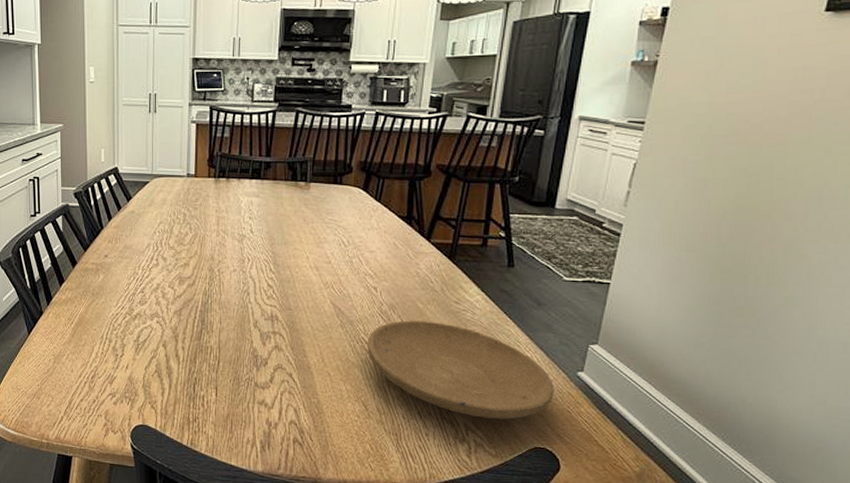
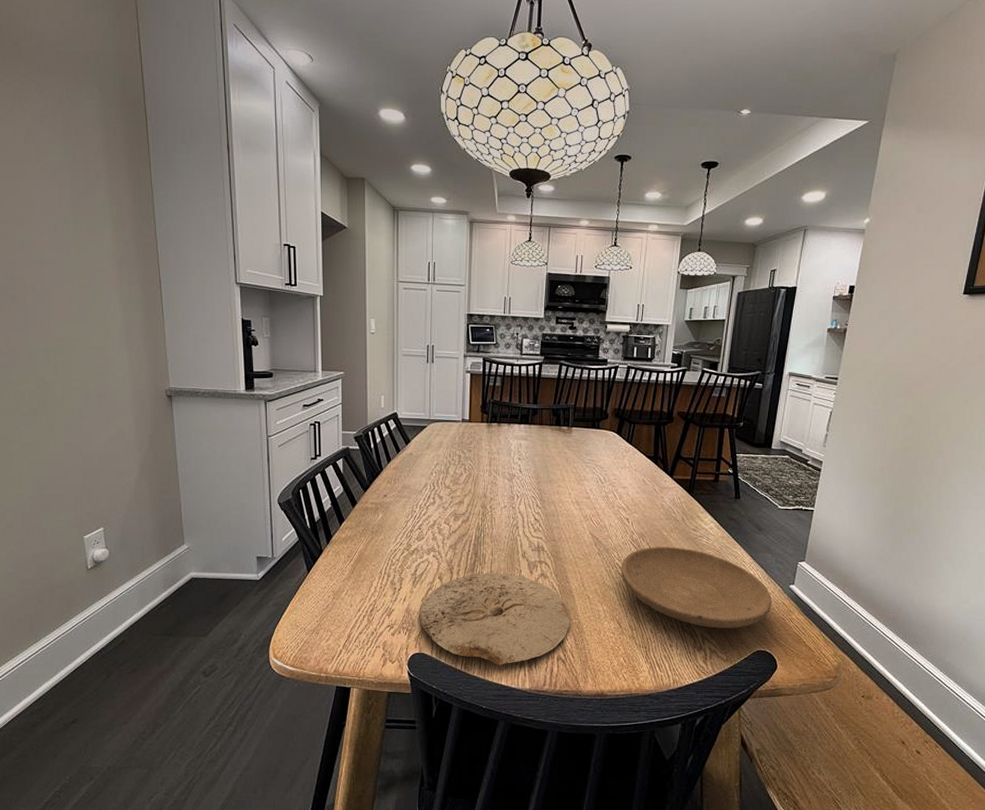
plate: none [142,342,308,444] -> present [419,573,570,665]

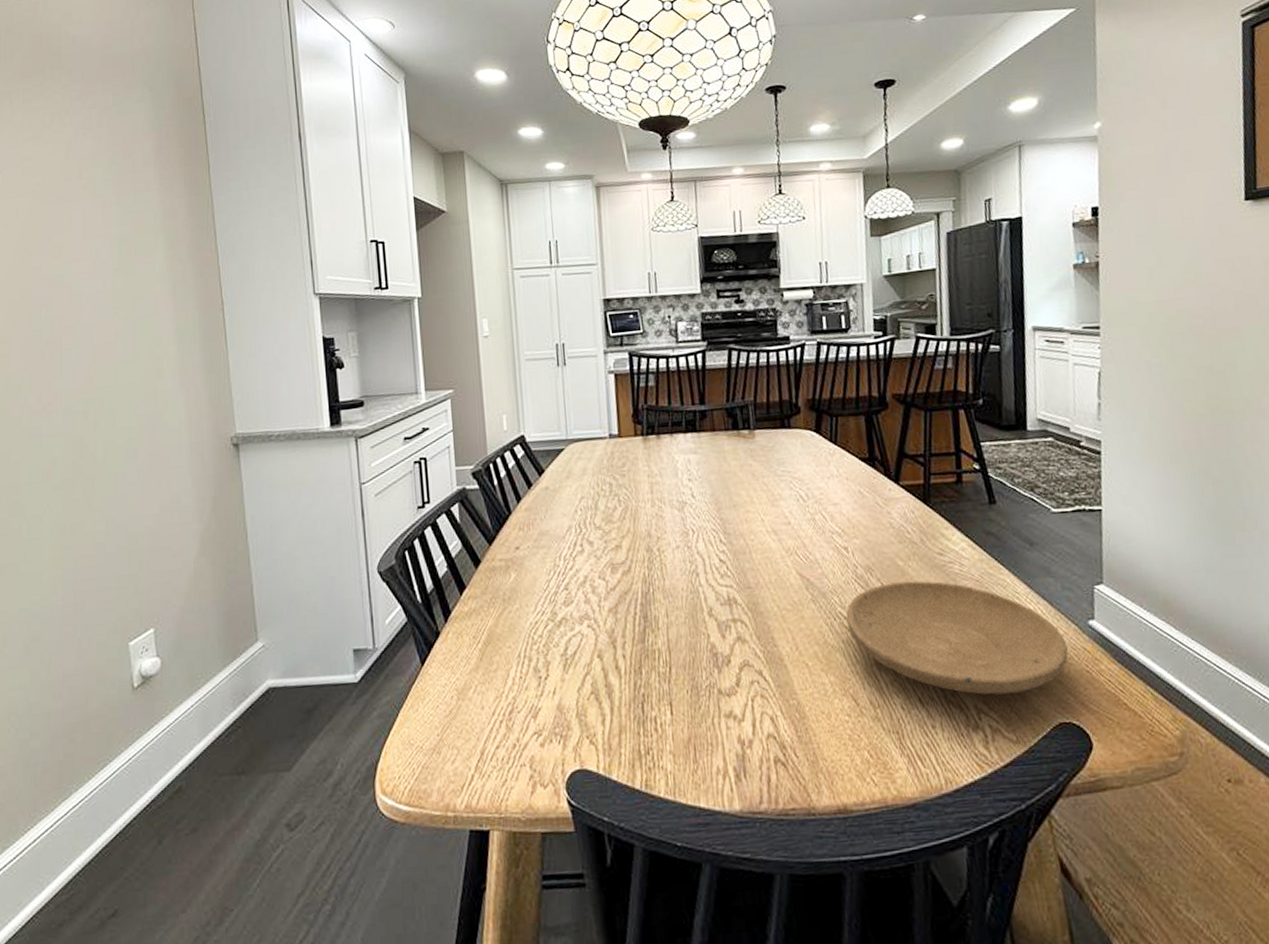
plate: present [419,573,570,665] -> none [575,641,787,778]

